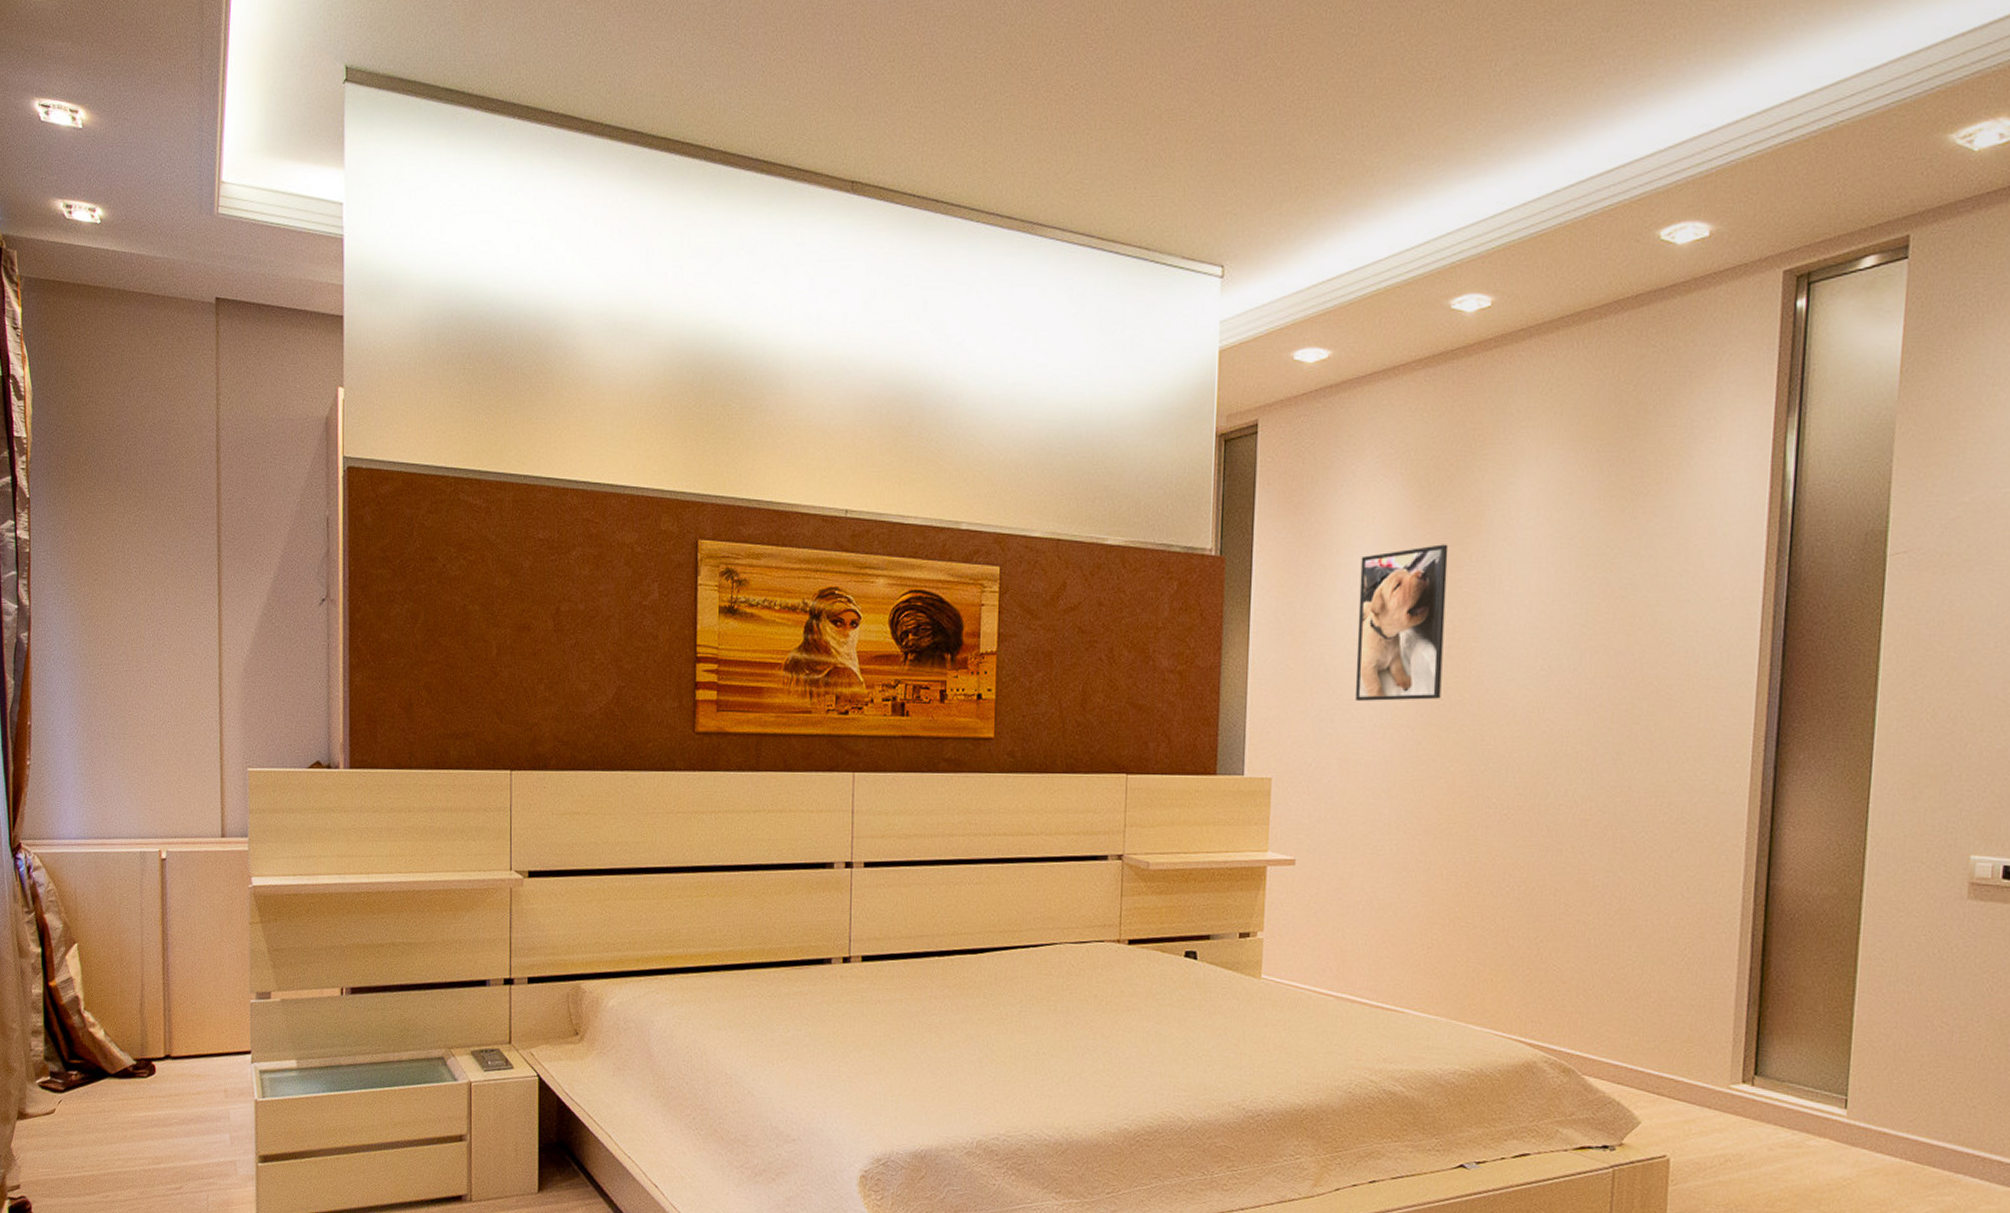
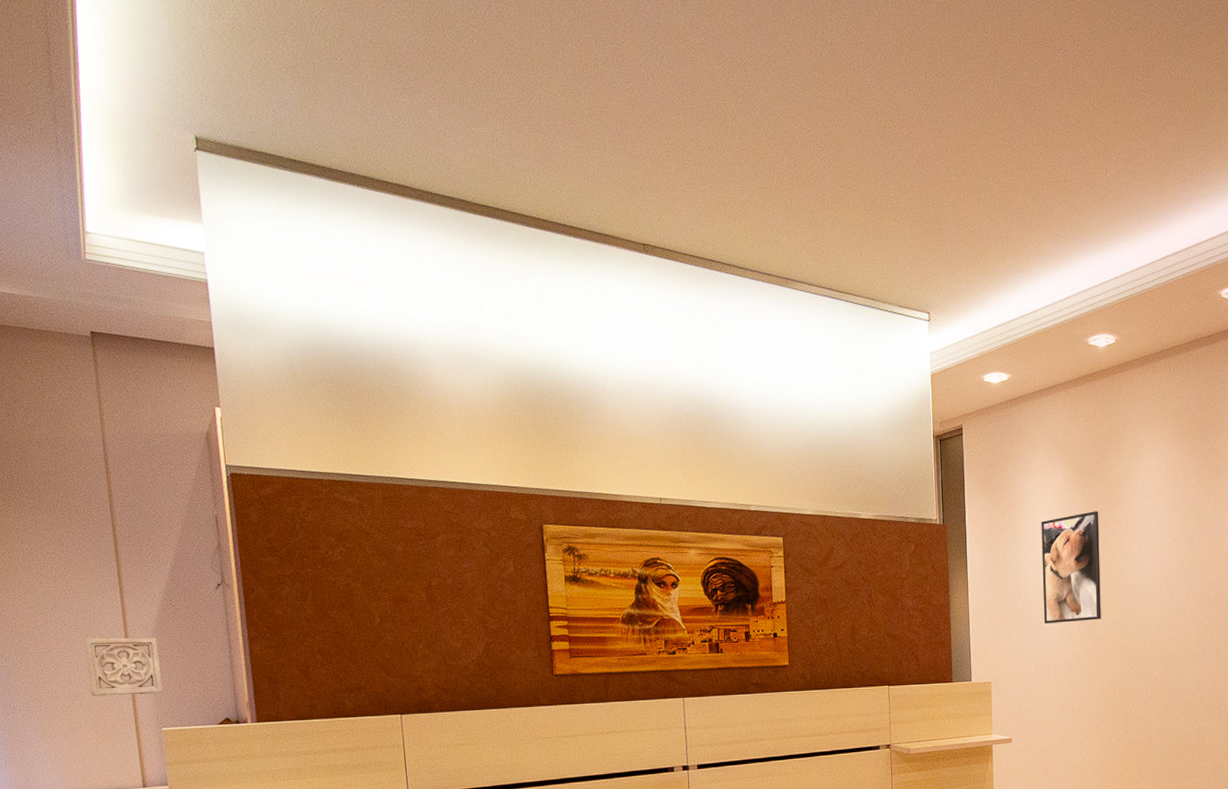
wall ornament: none [177,656,253,727] -> present [84,637,163,697]

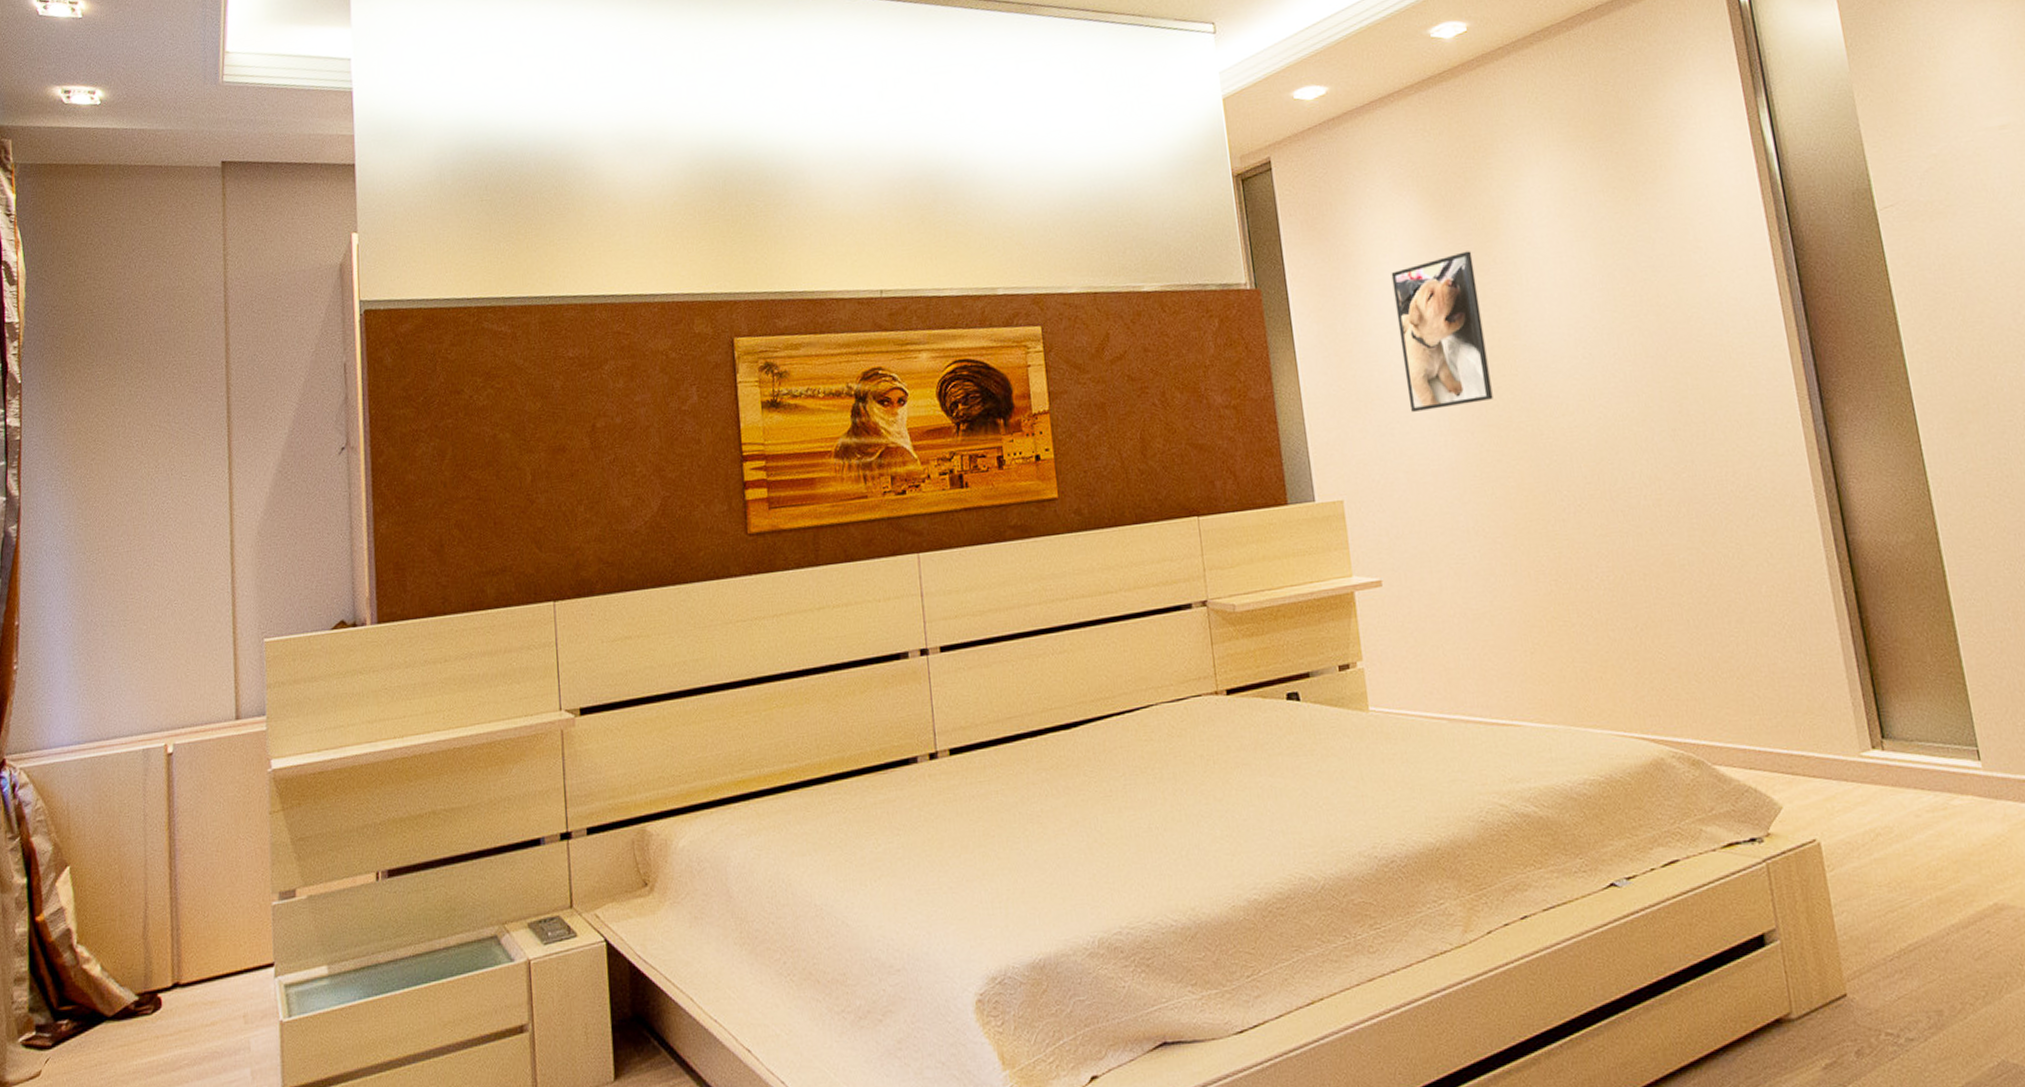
wall ornament: present [84,637,163,697] -> none [183,521,269,603]

